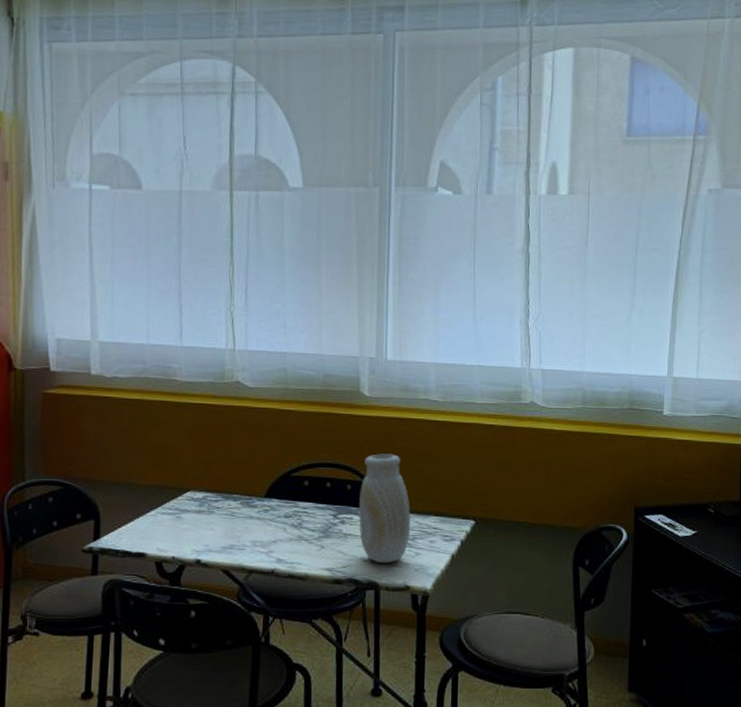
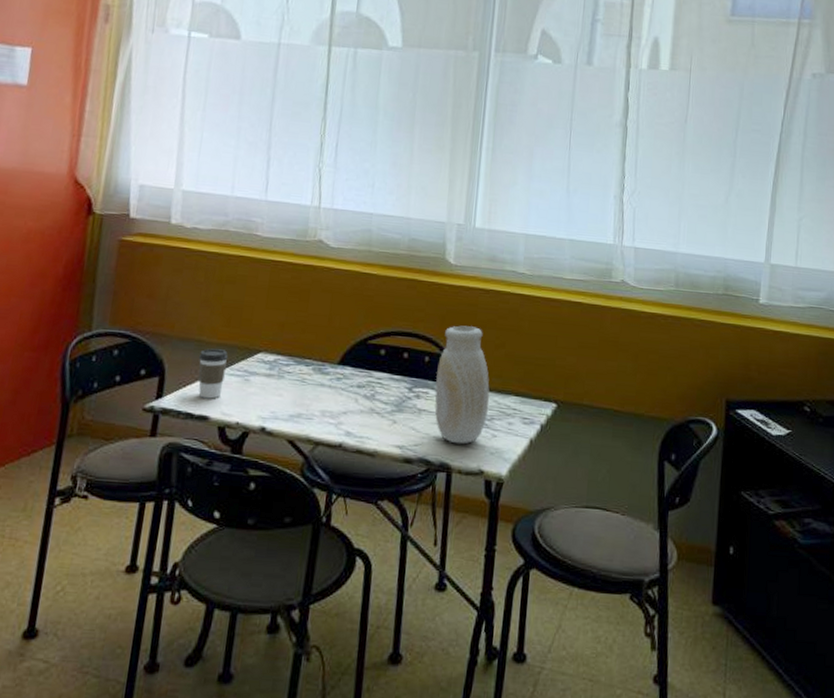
coffee cup: none [130,490,159,537] -> present [198,348,229,399]

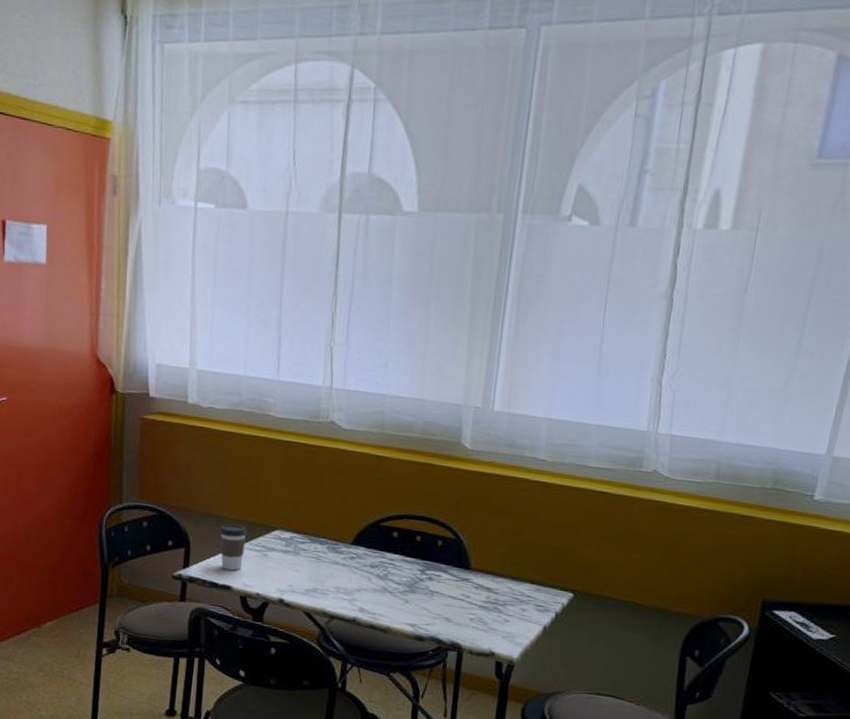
vase: present [434,325,490,445] -> none [447,511,504,627]

